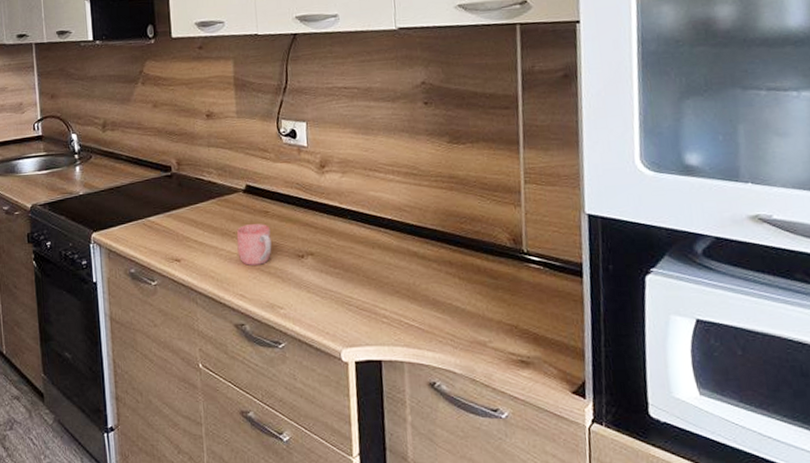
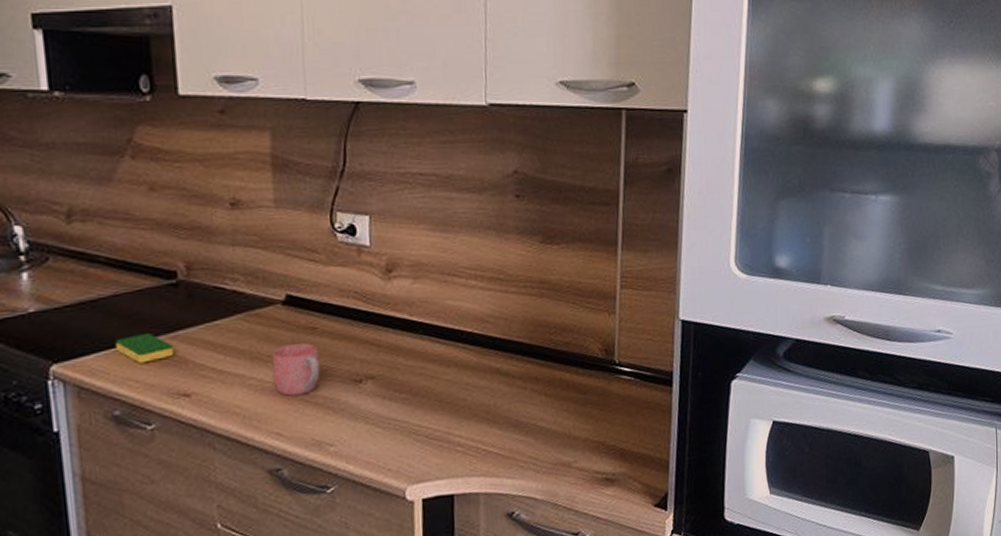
dish sponge: none [132,212,170,235] -> present [116,333,174,364]

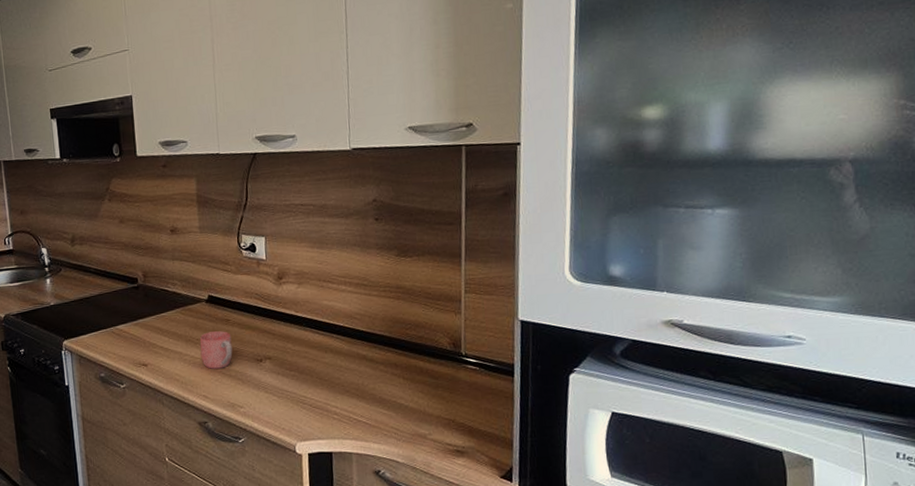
dish sponge: present [116,333,174,364] -> none [101,321,137,342]

